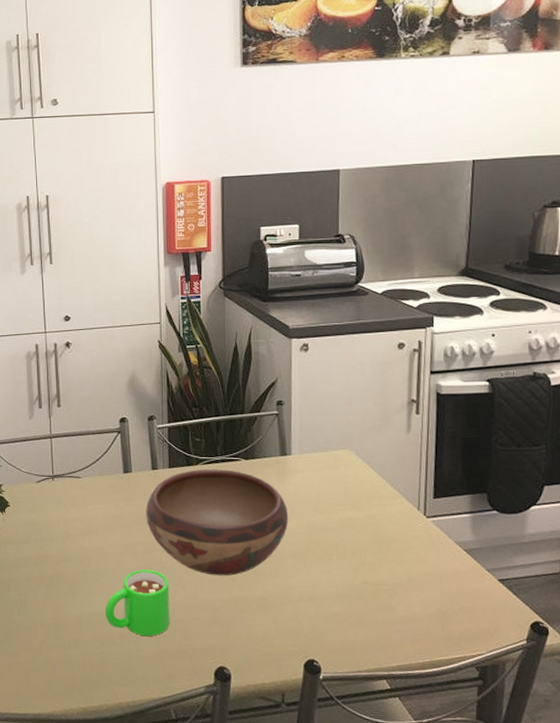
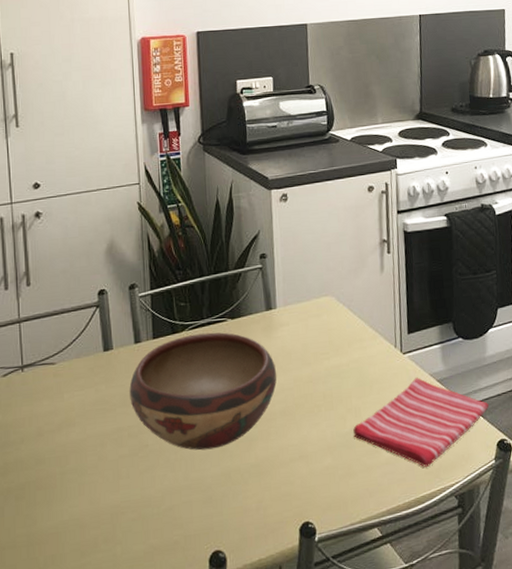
mug: present [105,569,170,636] -> none [86,456,160,535]
dish towel: none [366,543,525,633] -> present [353,377,490,467]

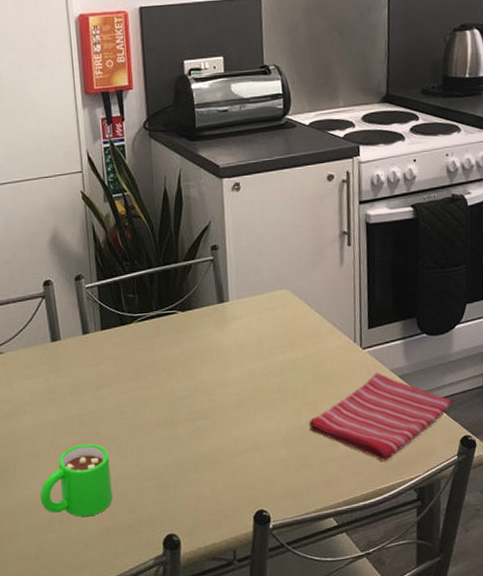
mug: none [86,456,160,535] -> present [40,443,113,517]
decorative bowl: present [129,332,277,451] -> none [78,324,230,440]

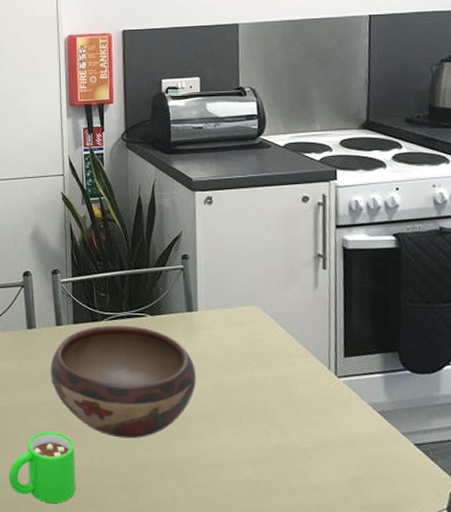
decorative bowl: none [78,324,230,440] -> present [50,325,197,439]
dish towel: present [309,372,454,461] -> none [278,405,442,502]

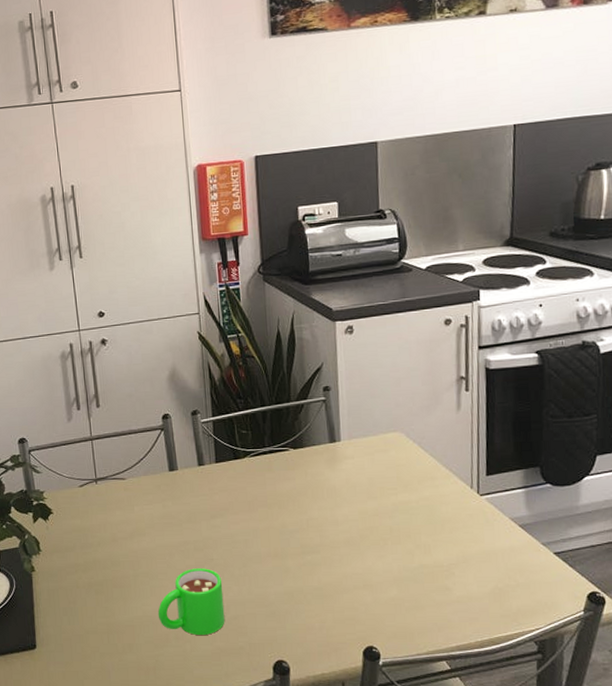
decorative bowl: present [50,325,197,439] -> none [194,460,341,569]

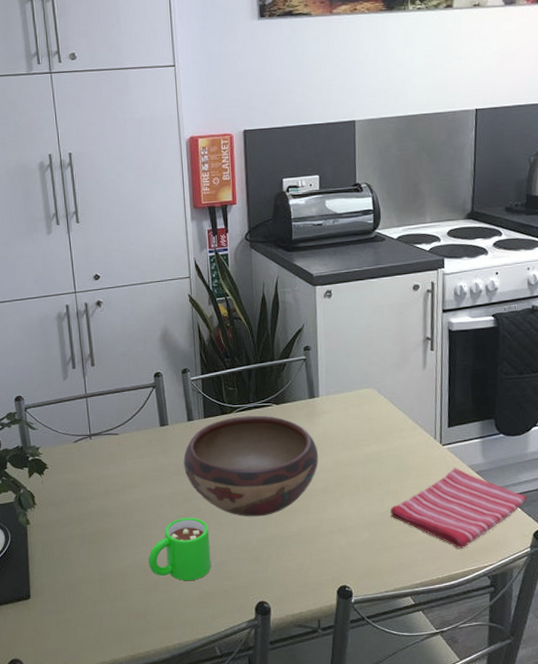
decorative bowl: none [194,460,341,569] -> present [183,415,319,517]
dish towel: none [422,520,580,610] -> present [390,468,528,549]

